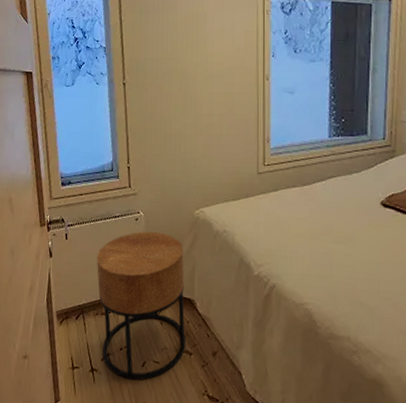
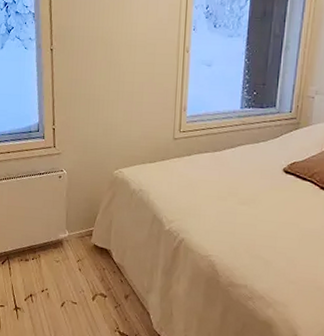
side table: present [97,232,186,381] -> none [22,188,102,318]

